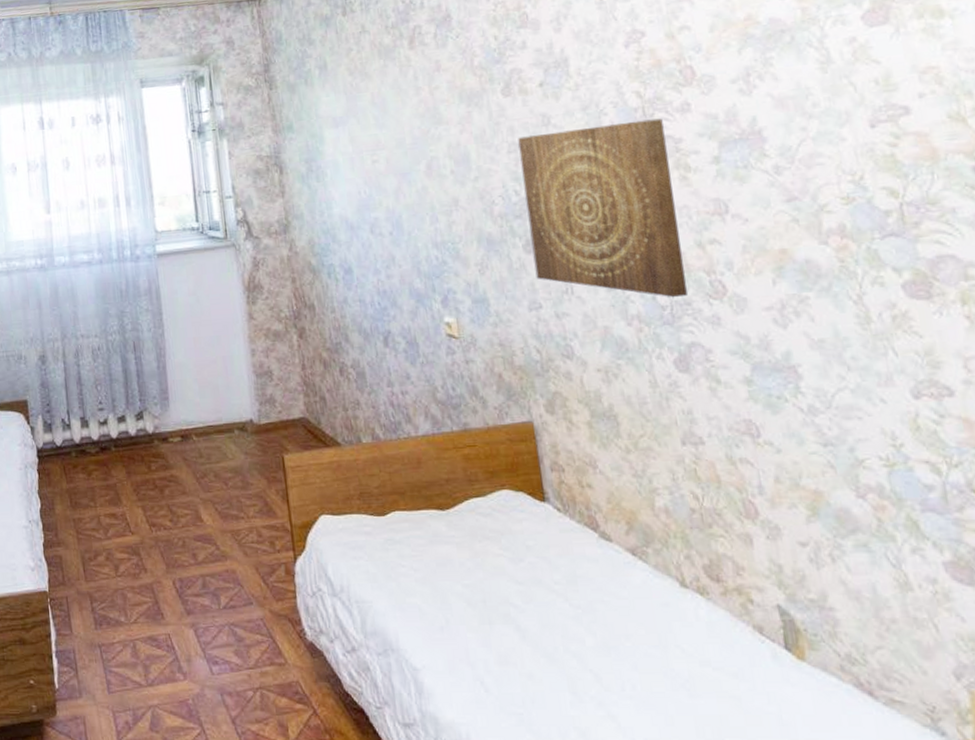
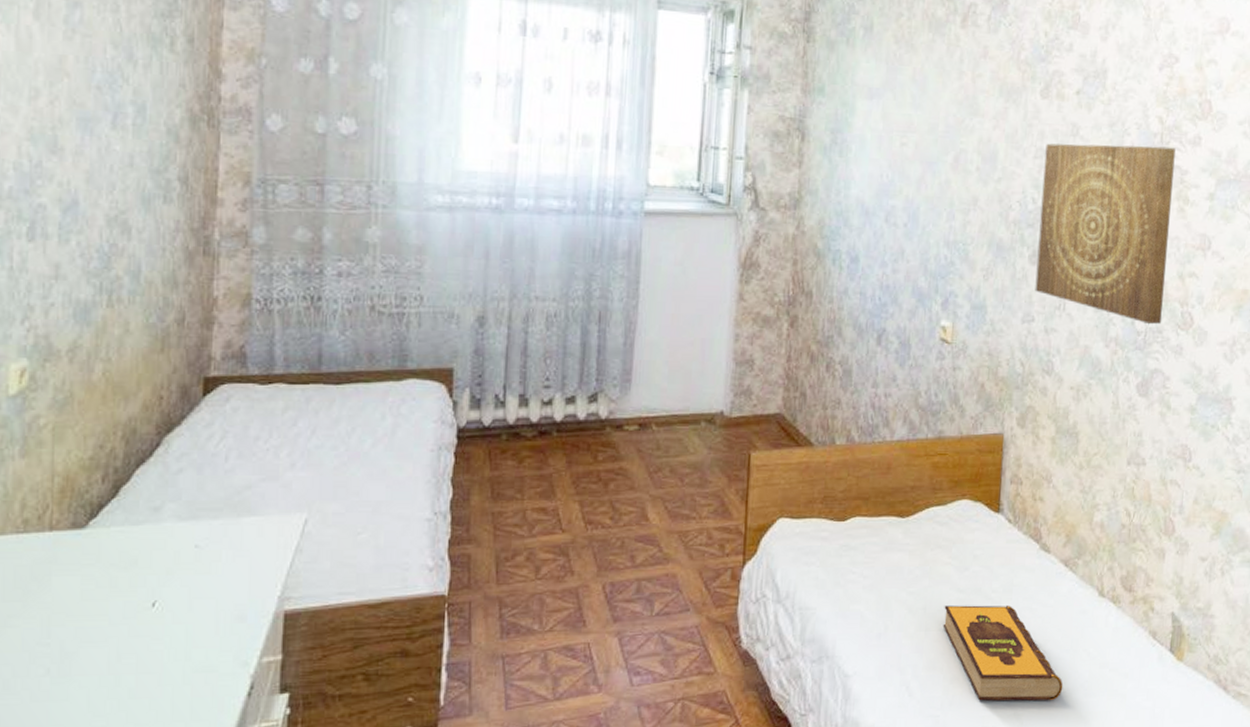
hardback book: none [505,597,661,702] -> present [943,605,1064,701]

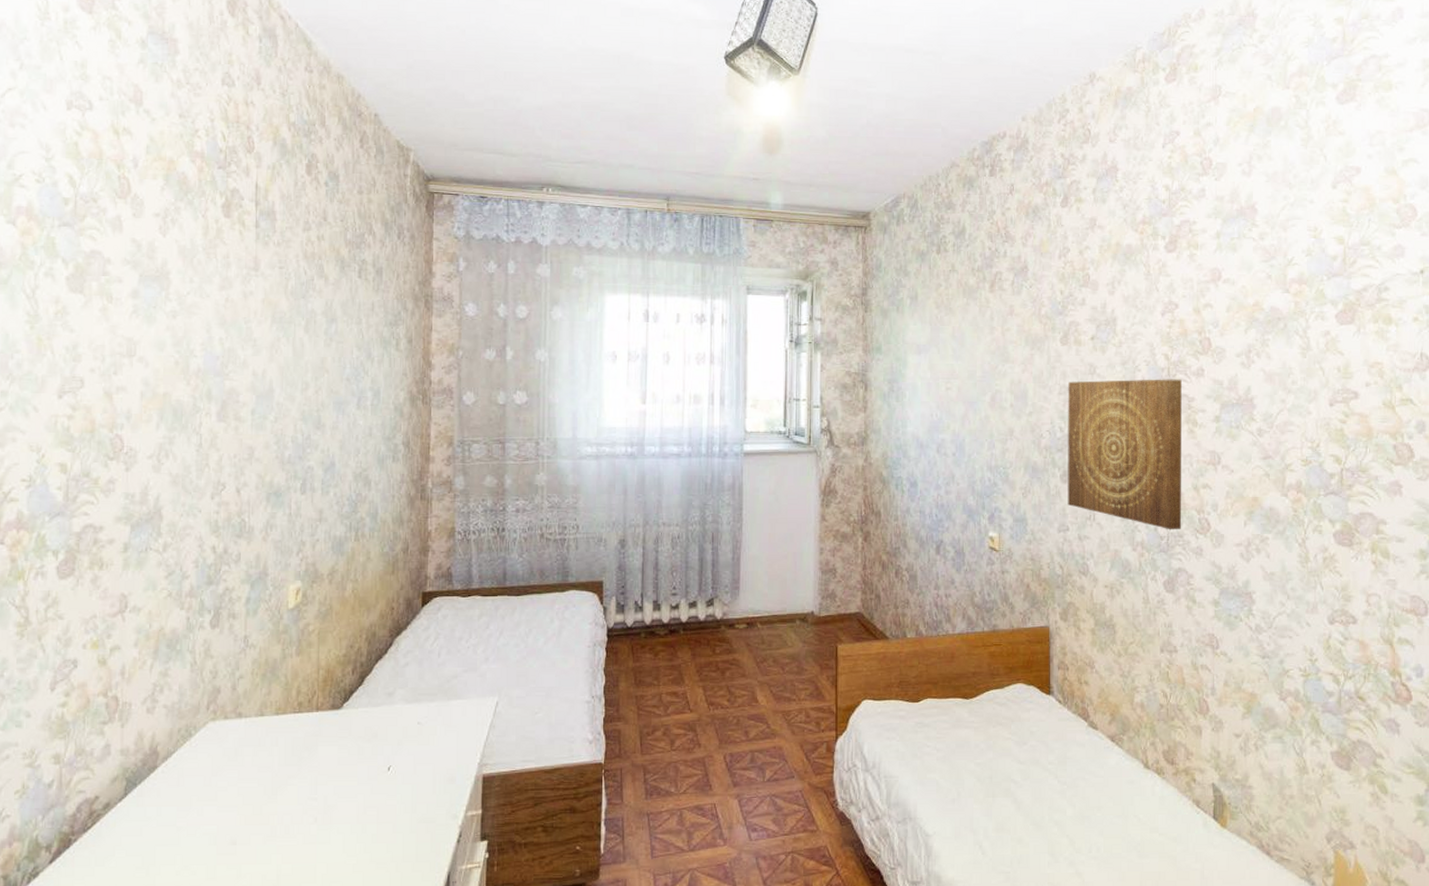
hardback book: present [943,605,1064,701] -> none [1007,775,1118,861]

